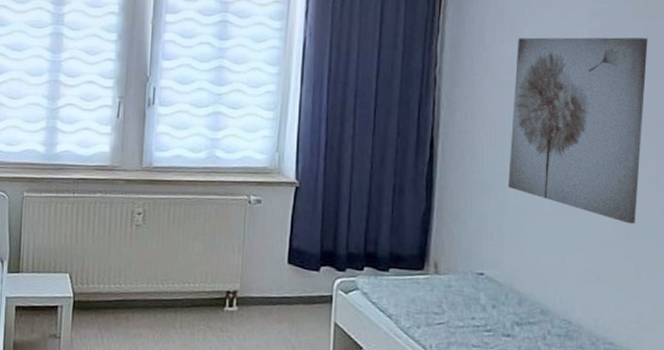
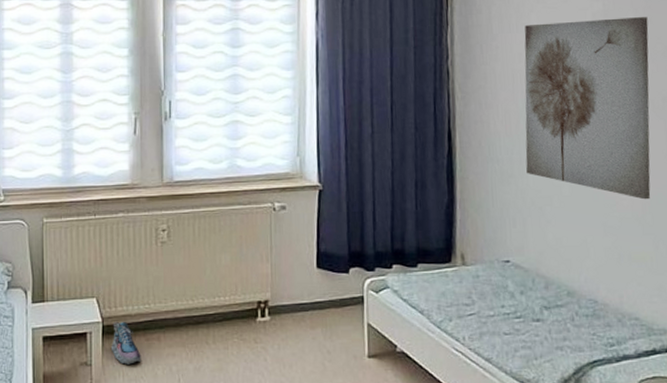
shoe: none [80,297,109,341] -> present [110,321,141,365]

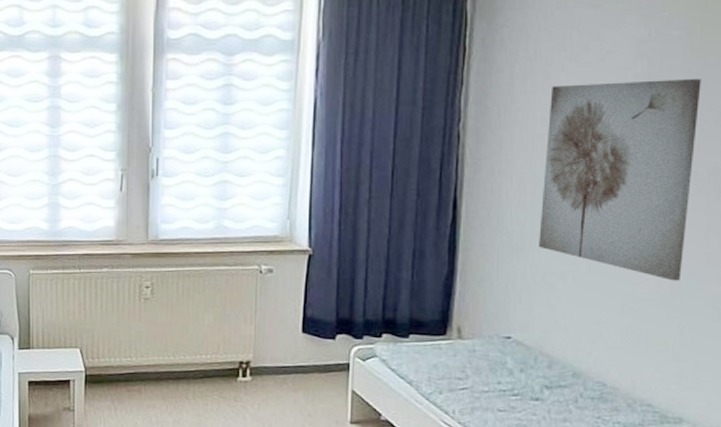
shoe: present [110,321,141,365] -> none [93,371,122,413]

